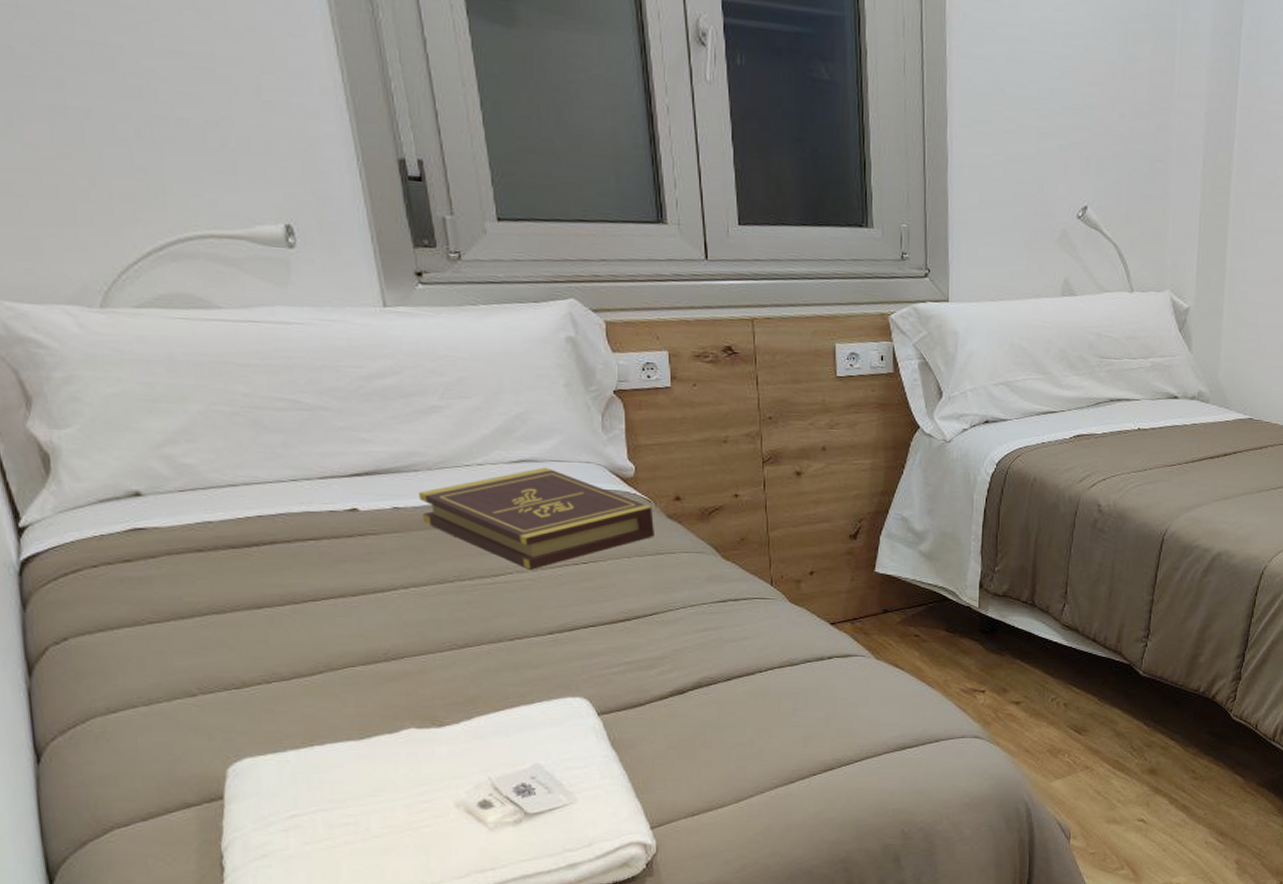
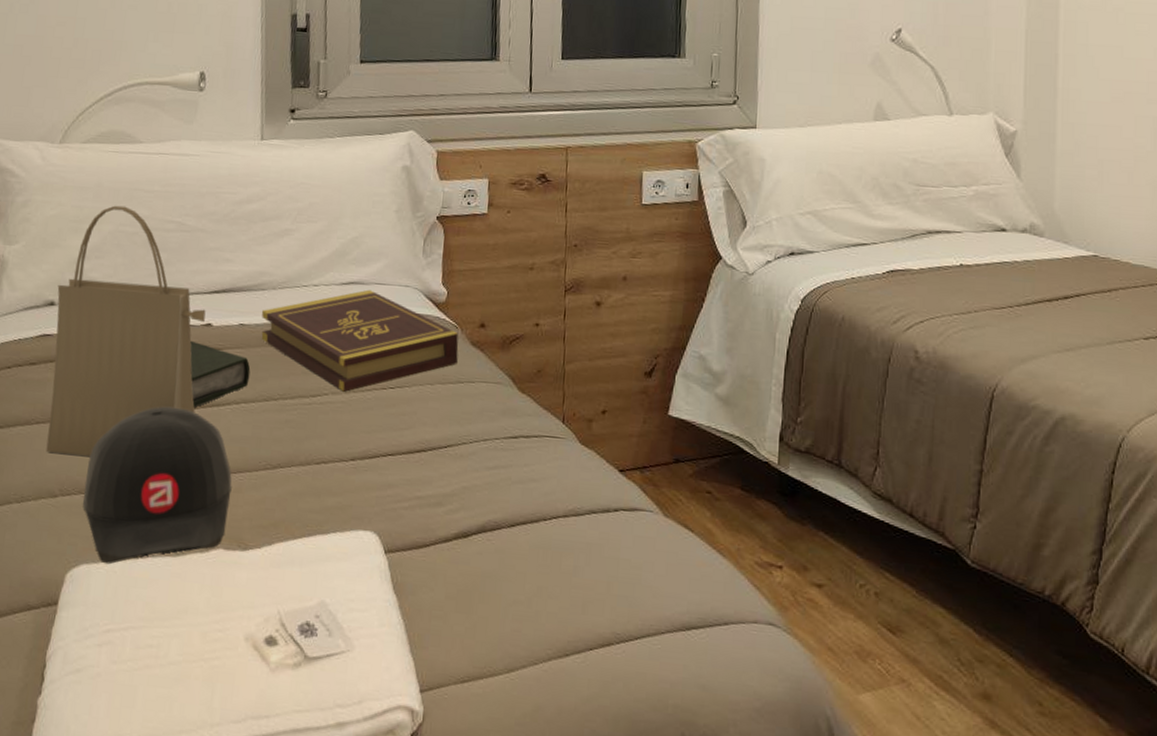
handbag: none [140,381,355,652] -> present [46,205,206,456]
baseball cap: none [229,596,415,755] -> present [83,406,232,565]
book: none [334,527,416,595] -> present [189,340,251,408]

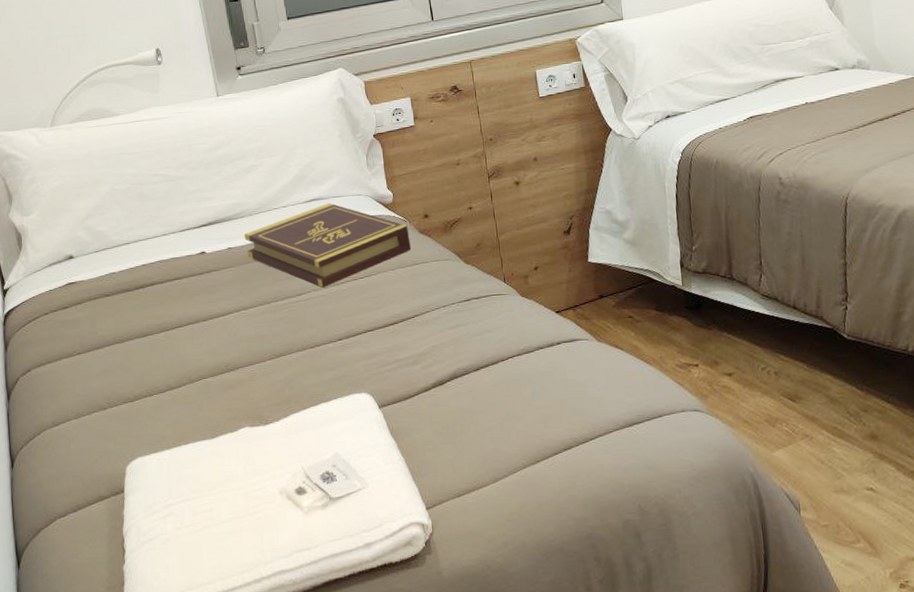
handbag: present [46,205,206,456] -> none [73,169,205,375]
baseball cap: present [83,406,232,565] -> none [126,322,247,455]
book: present [189,340,251,408] -> none [190,267,245,320]

